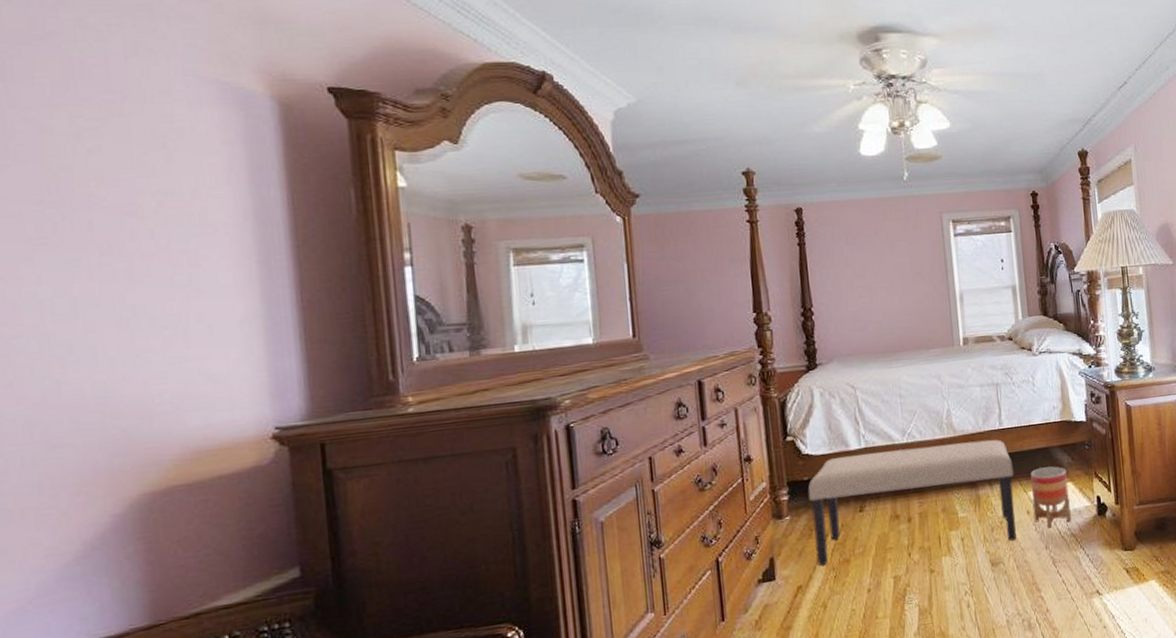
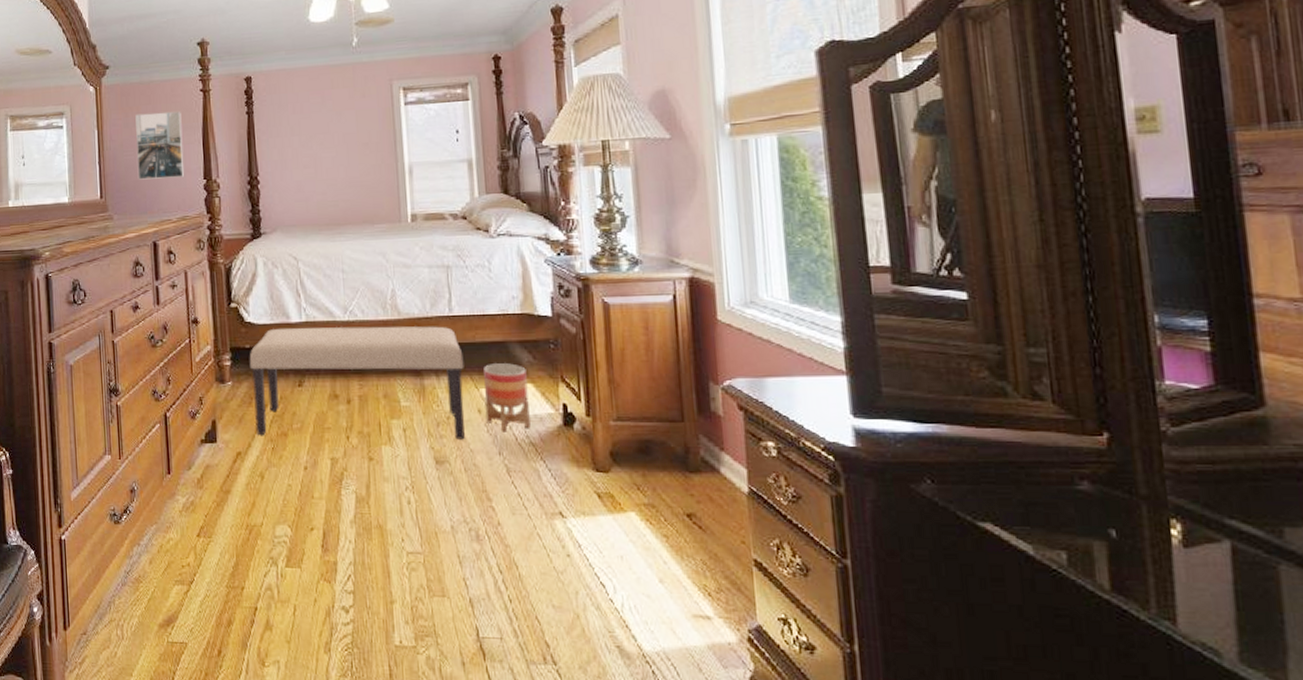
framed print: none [672,242,731,316] -> present [135,111,184,180]

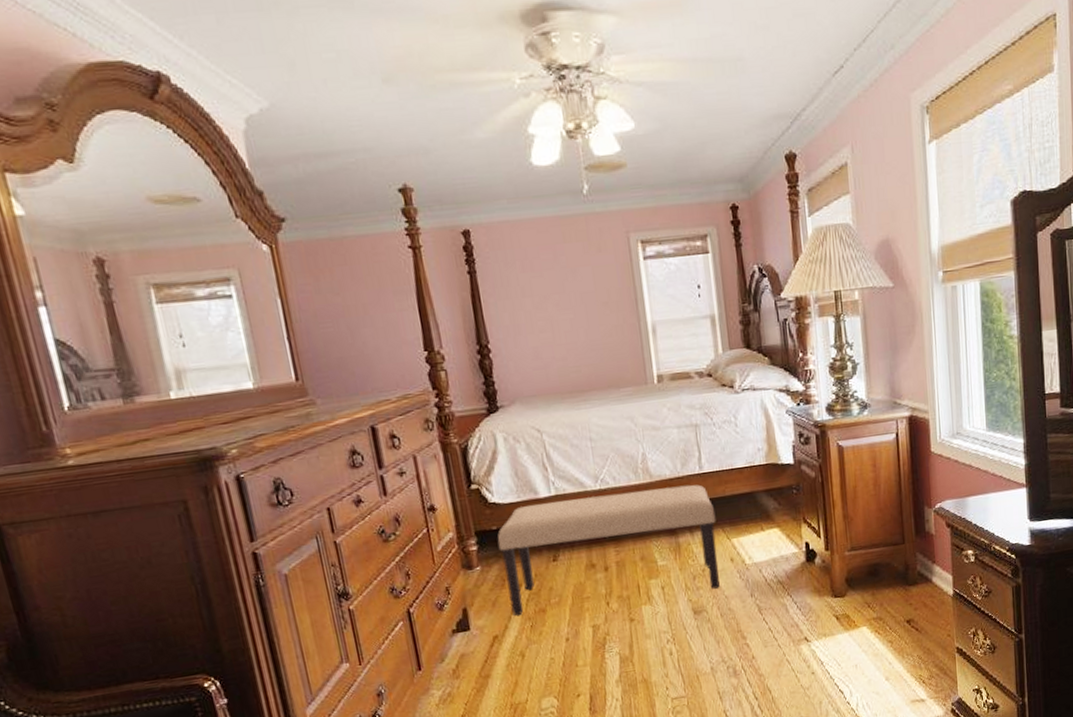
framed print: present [135,111,184,180] -> none [328,272,400,356]
planter: present [484,363,531,432] -> none [734,512,778,576]

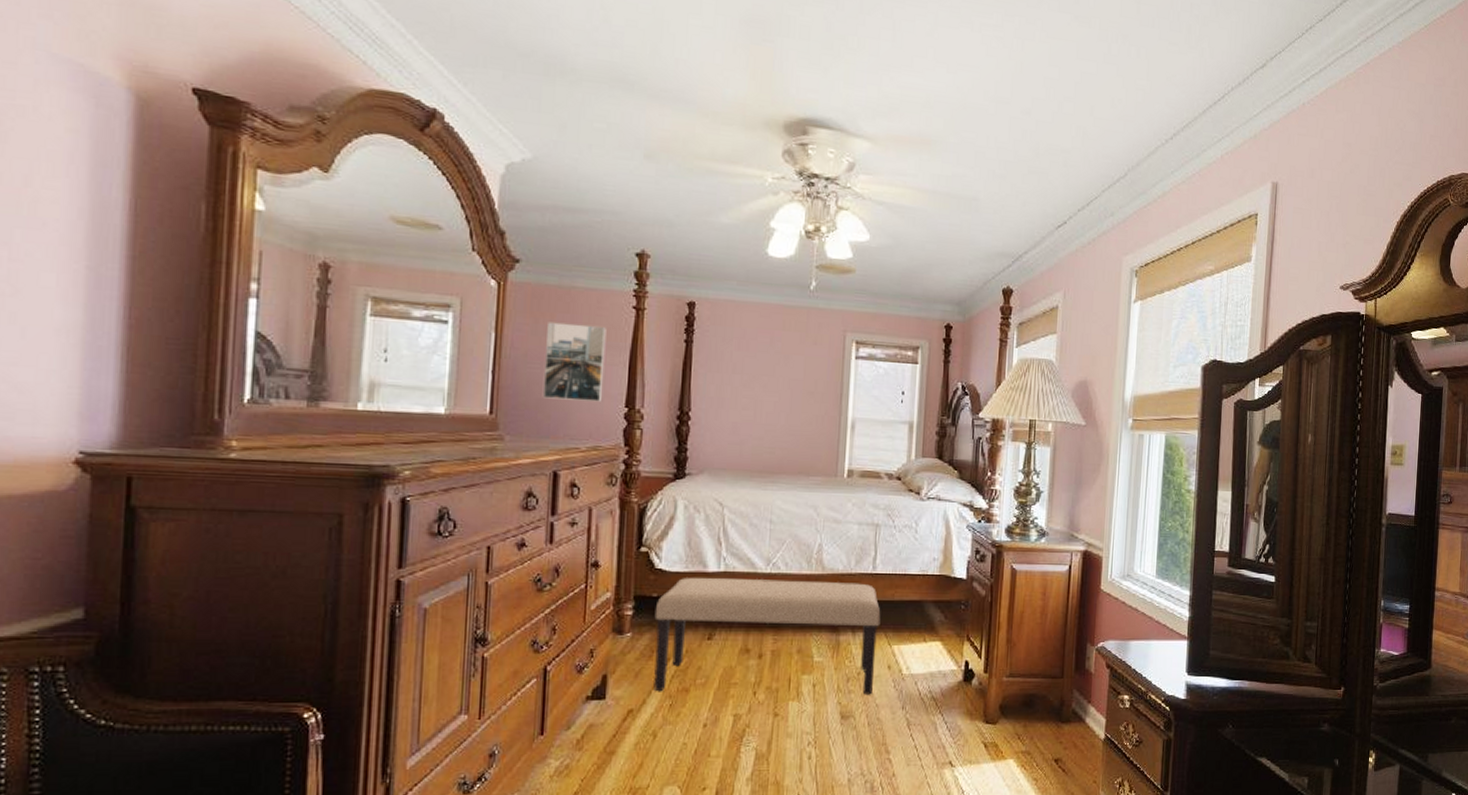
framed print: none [328,272,400,356] -> present [542,322,607,402]

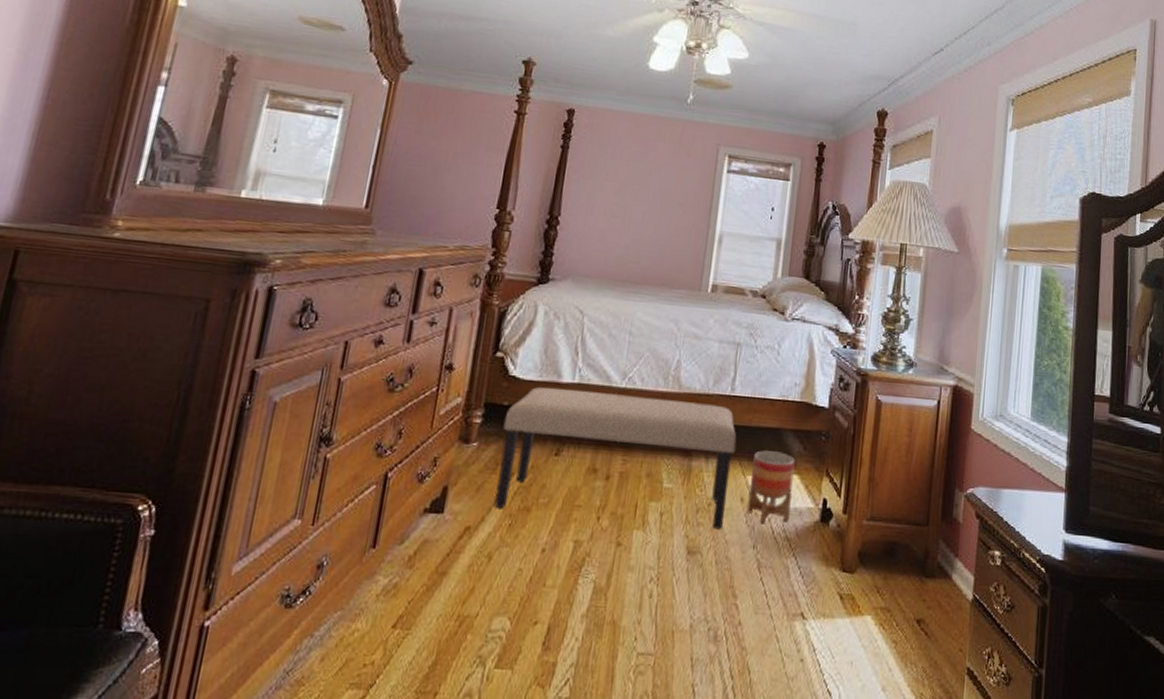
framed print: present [542,322,607,402] -> none [417,121,487,202]
planter: none [894,622,937,688] -> present [747,450,795,524]

